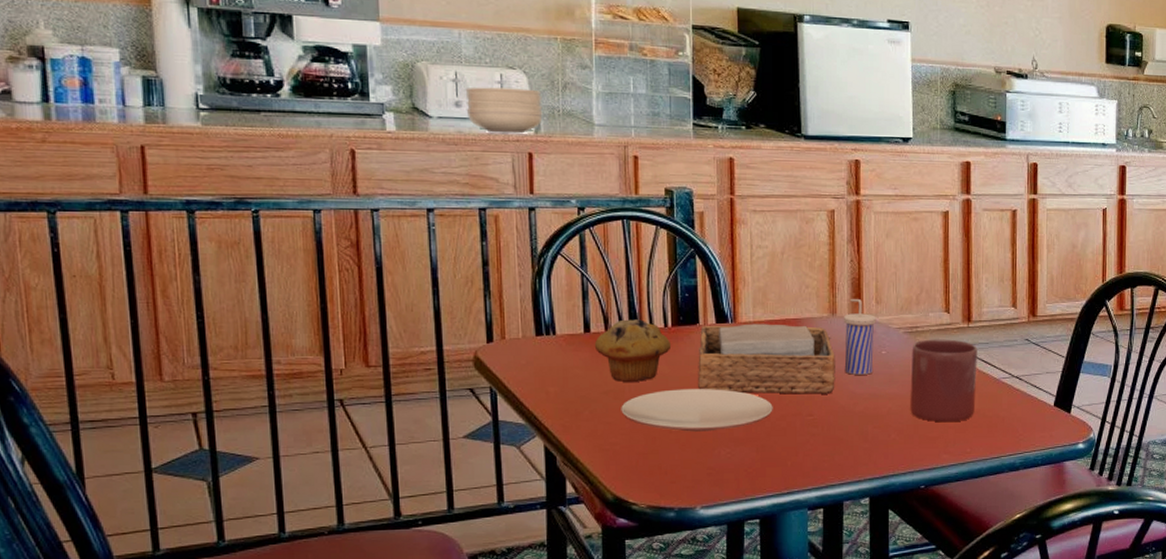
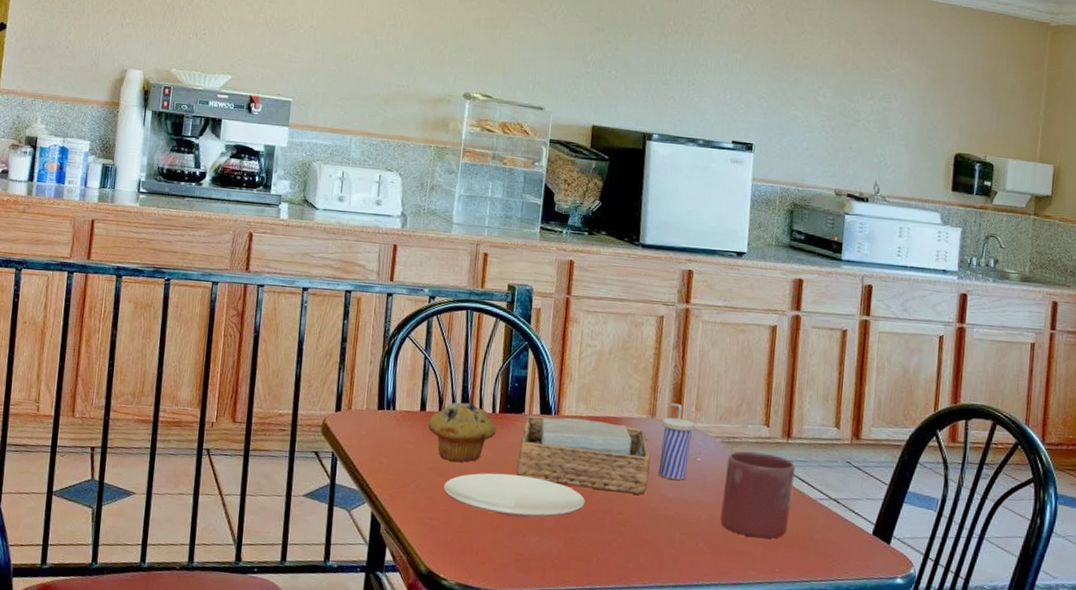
bowl: present [465,87,543,134] -> none [347,185,412,228]

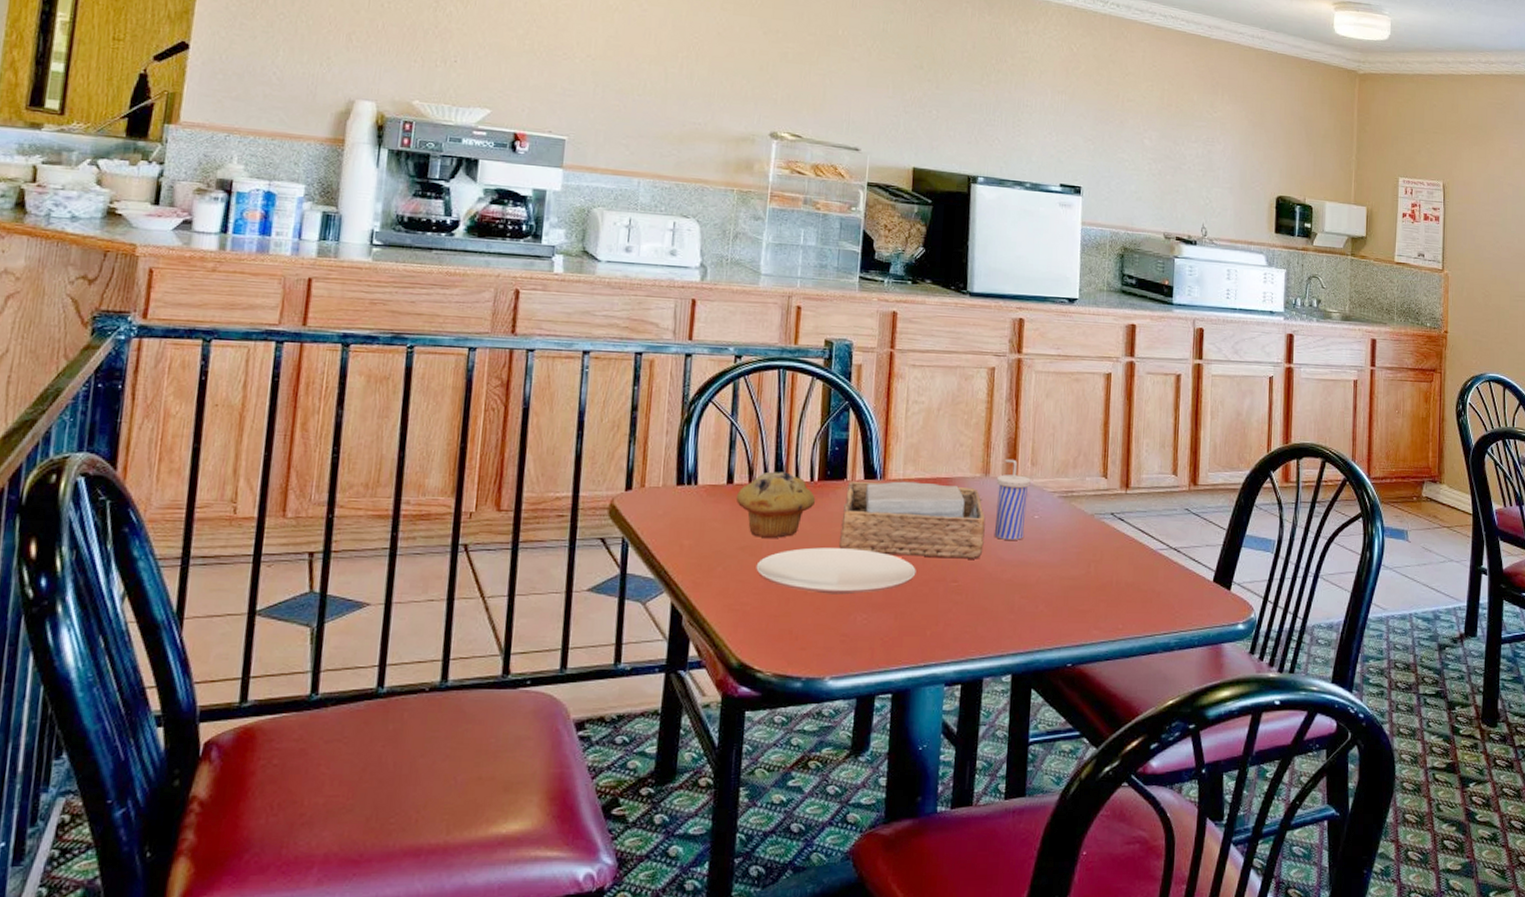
mug: present [720,451,795,539] -> none [1060,505,1135,595]

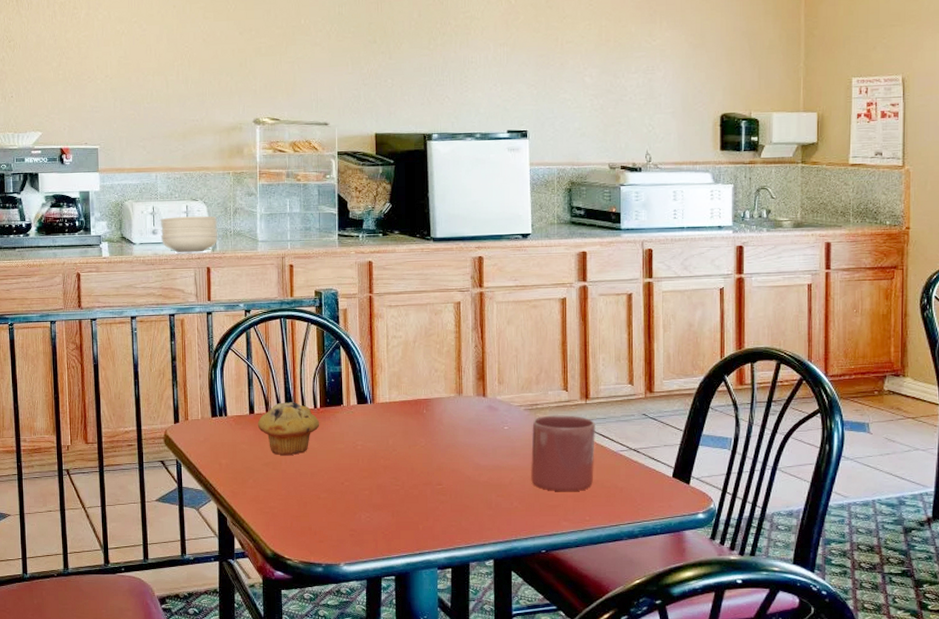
bowl: none [635,233,713,281] -> present [160,216,218,253]
plate: present [756,547,916,595] -> none [278,461,407,498]
napkin holder: present [839,480,986,559] -> none [342,404,462,466]
beverage cup: present [994,458,1031,540] -> none [468,379,499,448]
mug: none [1060,505,1135,595] -> present [531,415,595,492]

